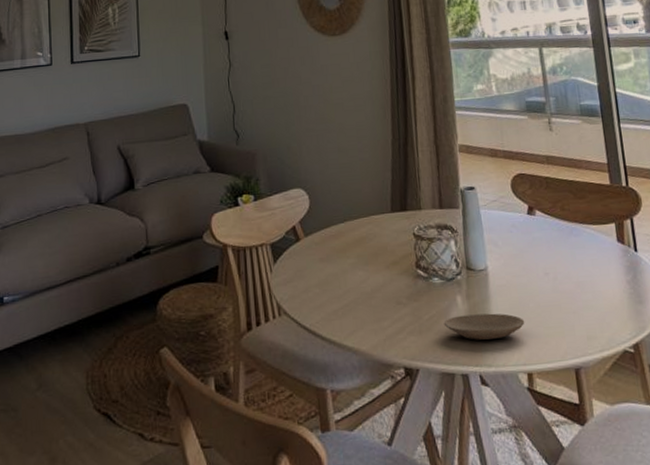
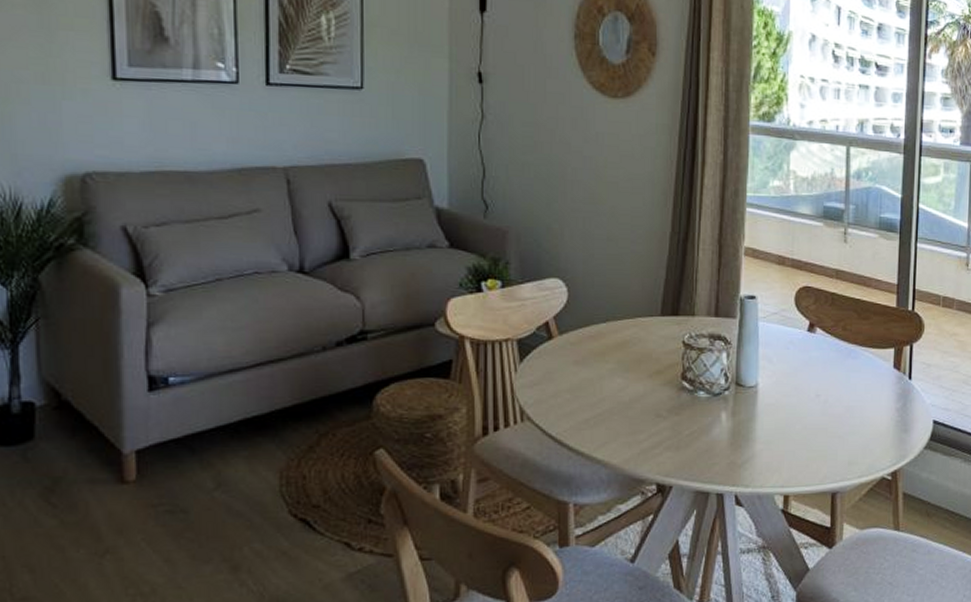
plate: present [443,313,525,341] -> none [704,432,789,461]

